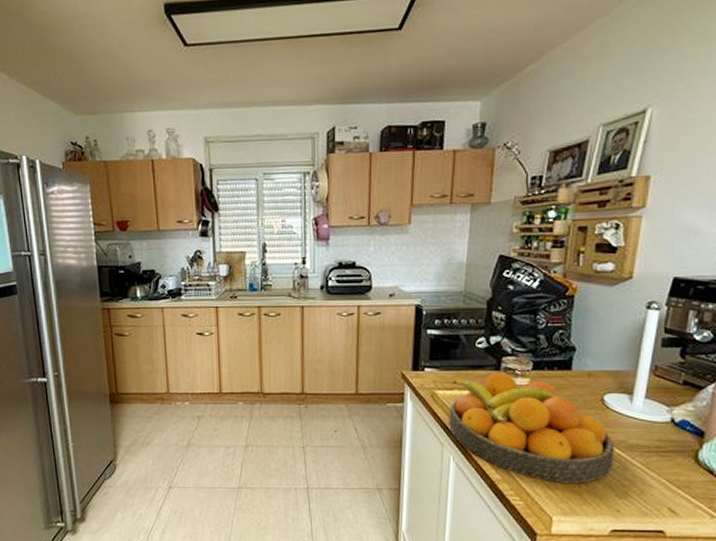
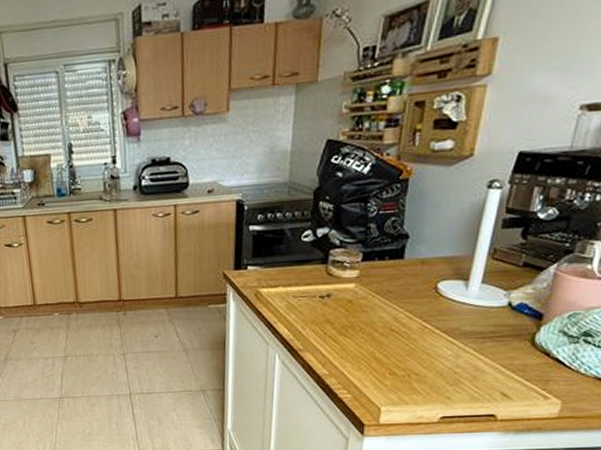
fruit bowl: present [449,372,615,484] -> none [274,265,448,375]

